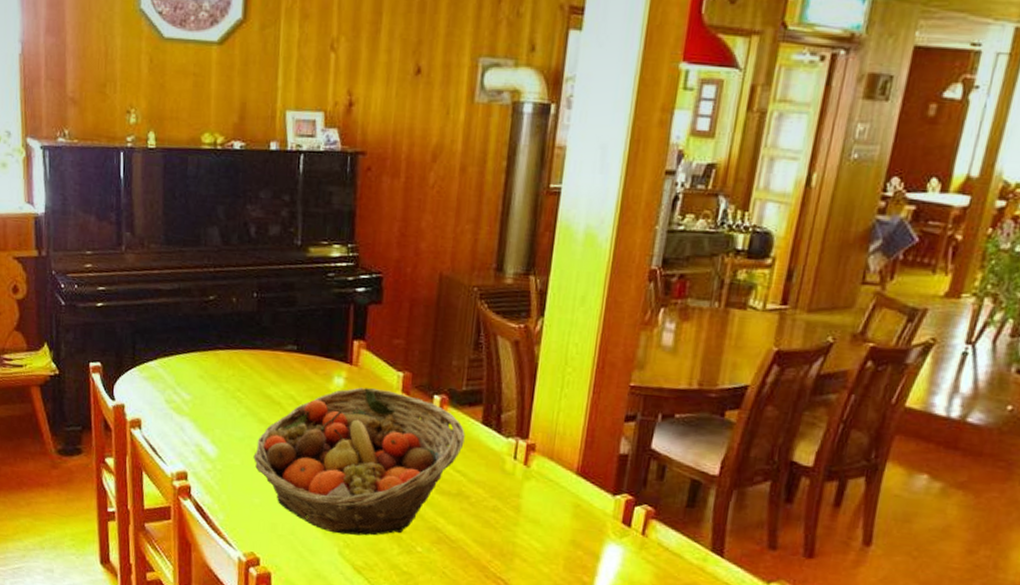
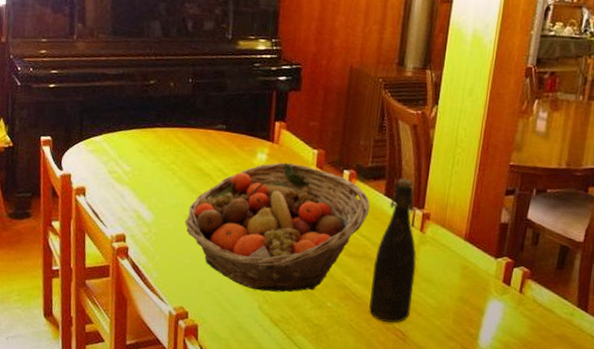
bottle: none [465,403,520,570] -> present [369,178,417,323]

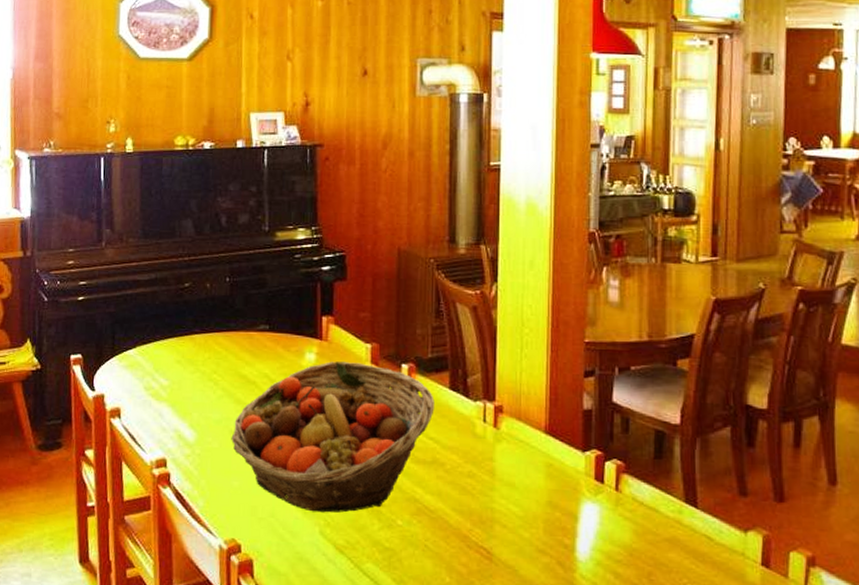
bottle: present [369,178,417,323] -> none [445,367,494,539]

